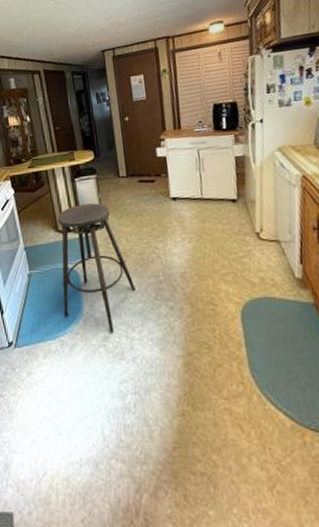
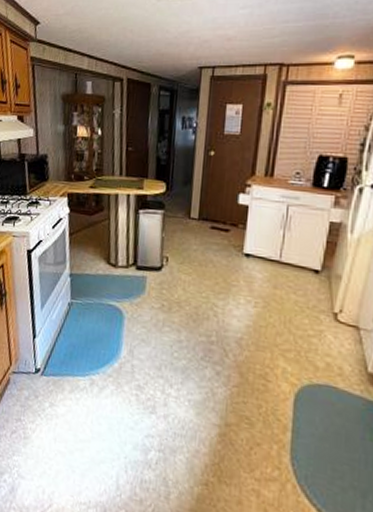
stool: present [57,203,135,333] -> none [99,239,183,384]

